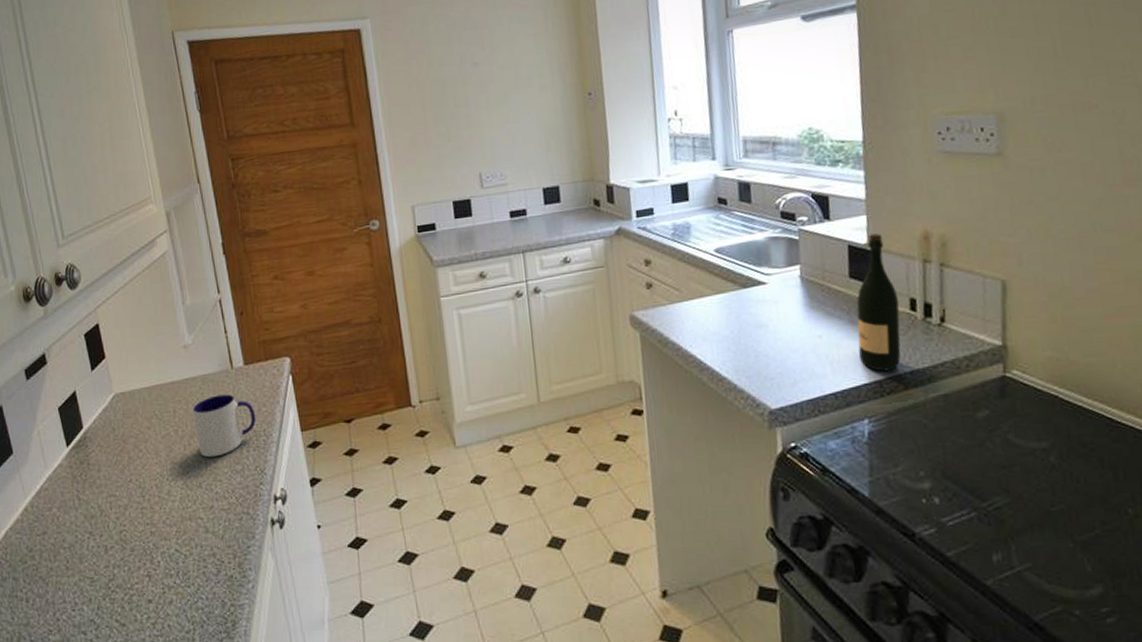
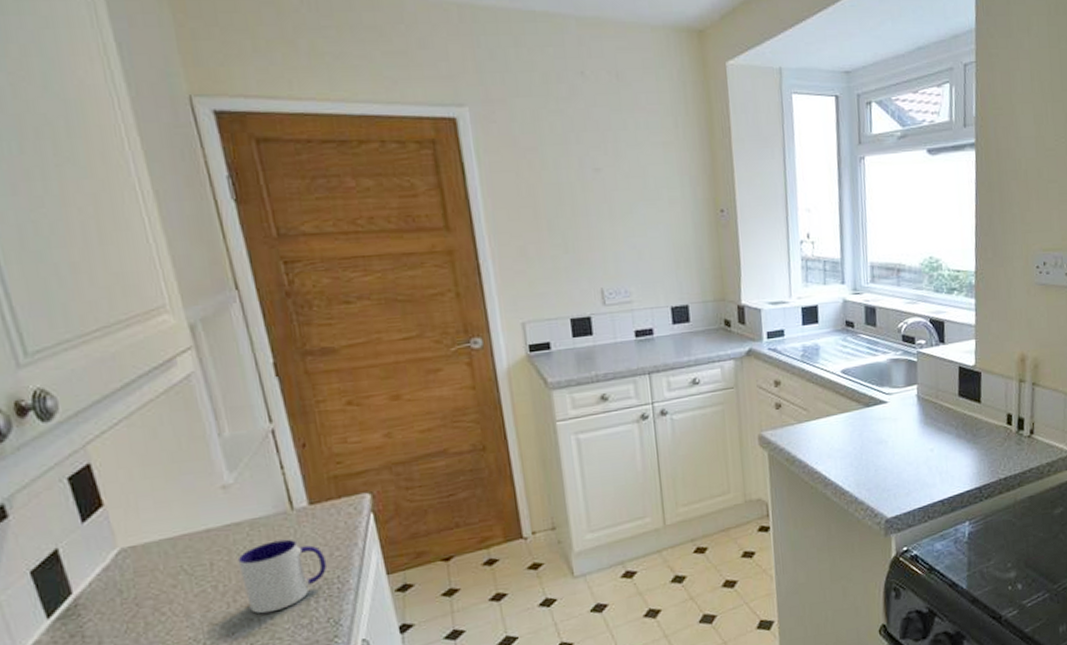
wine bottle: present [856,233,901,372] -> none [963,356,999,479]

